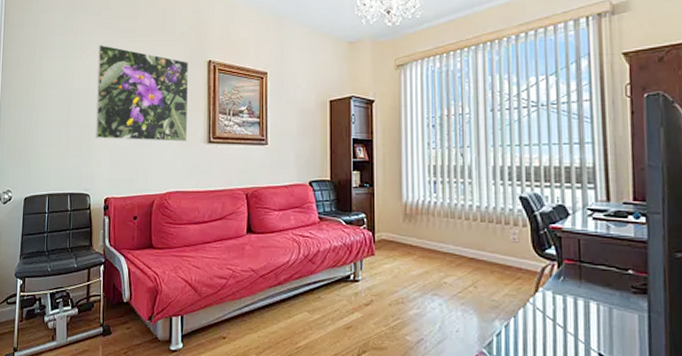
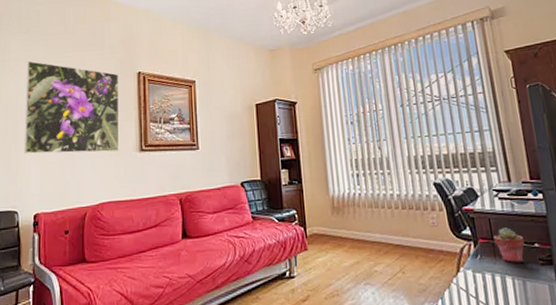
potted succulent: none [581,250,617,288] -> present [493,227,525,263]

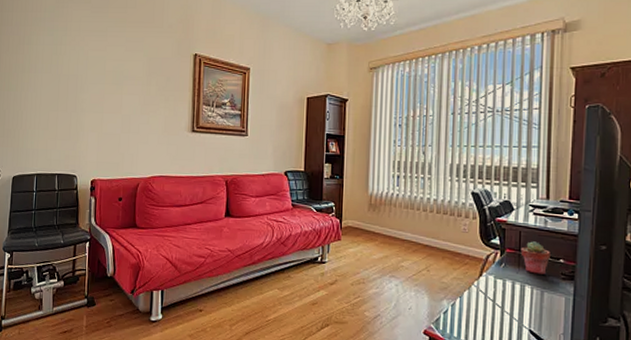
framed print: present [23,60,120,154] -> none [83,32,176,129]

